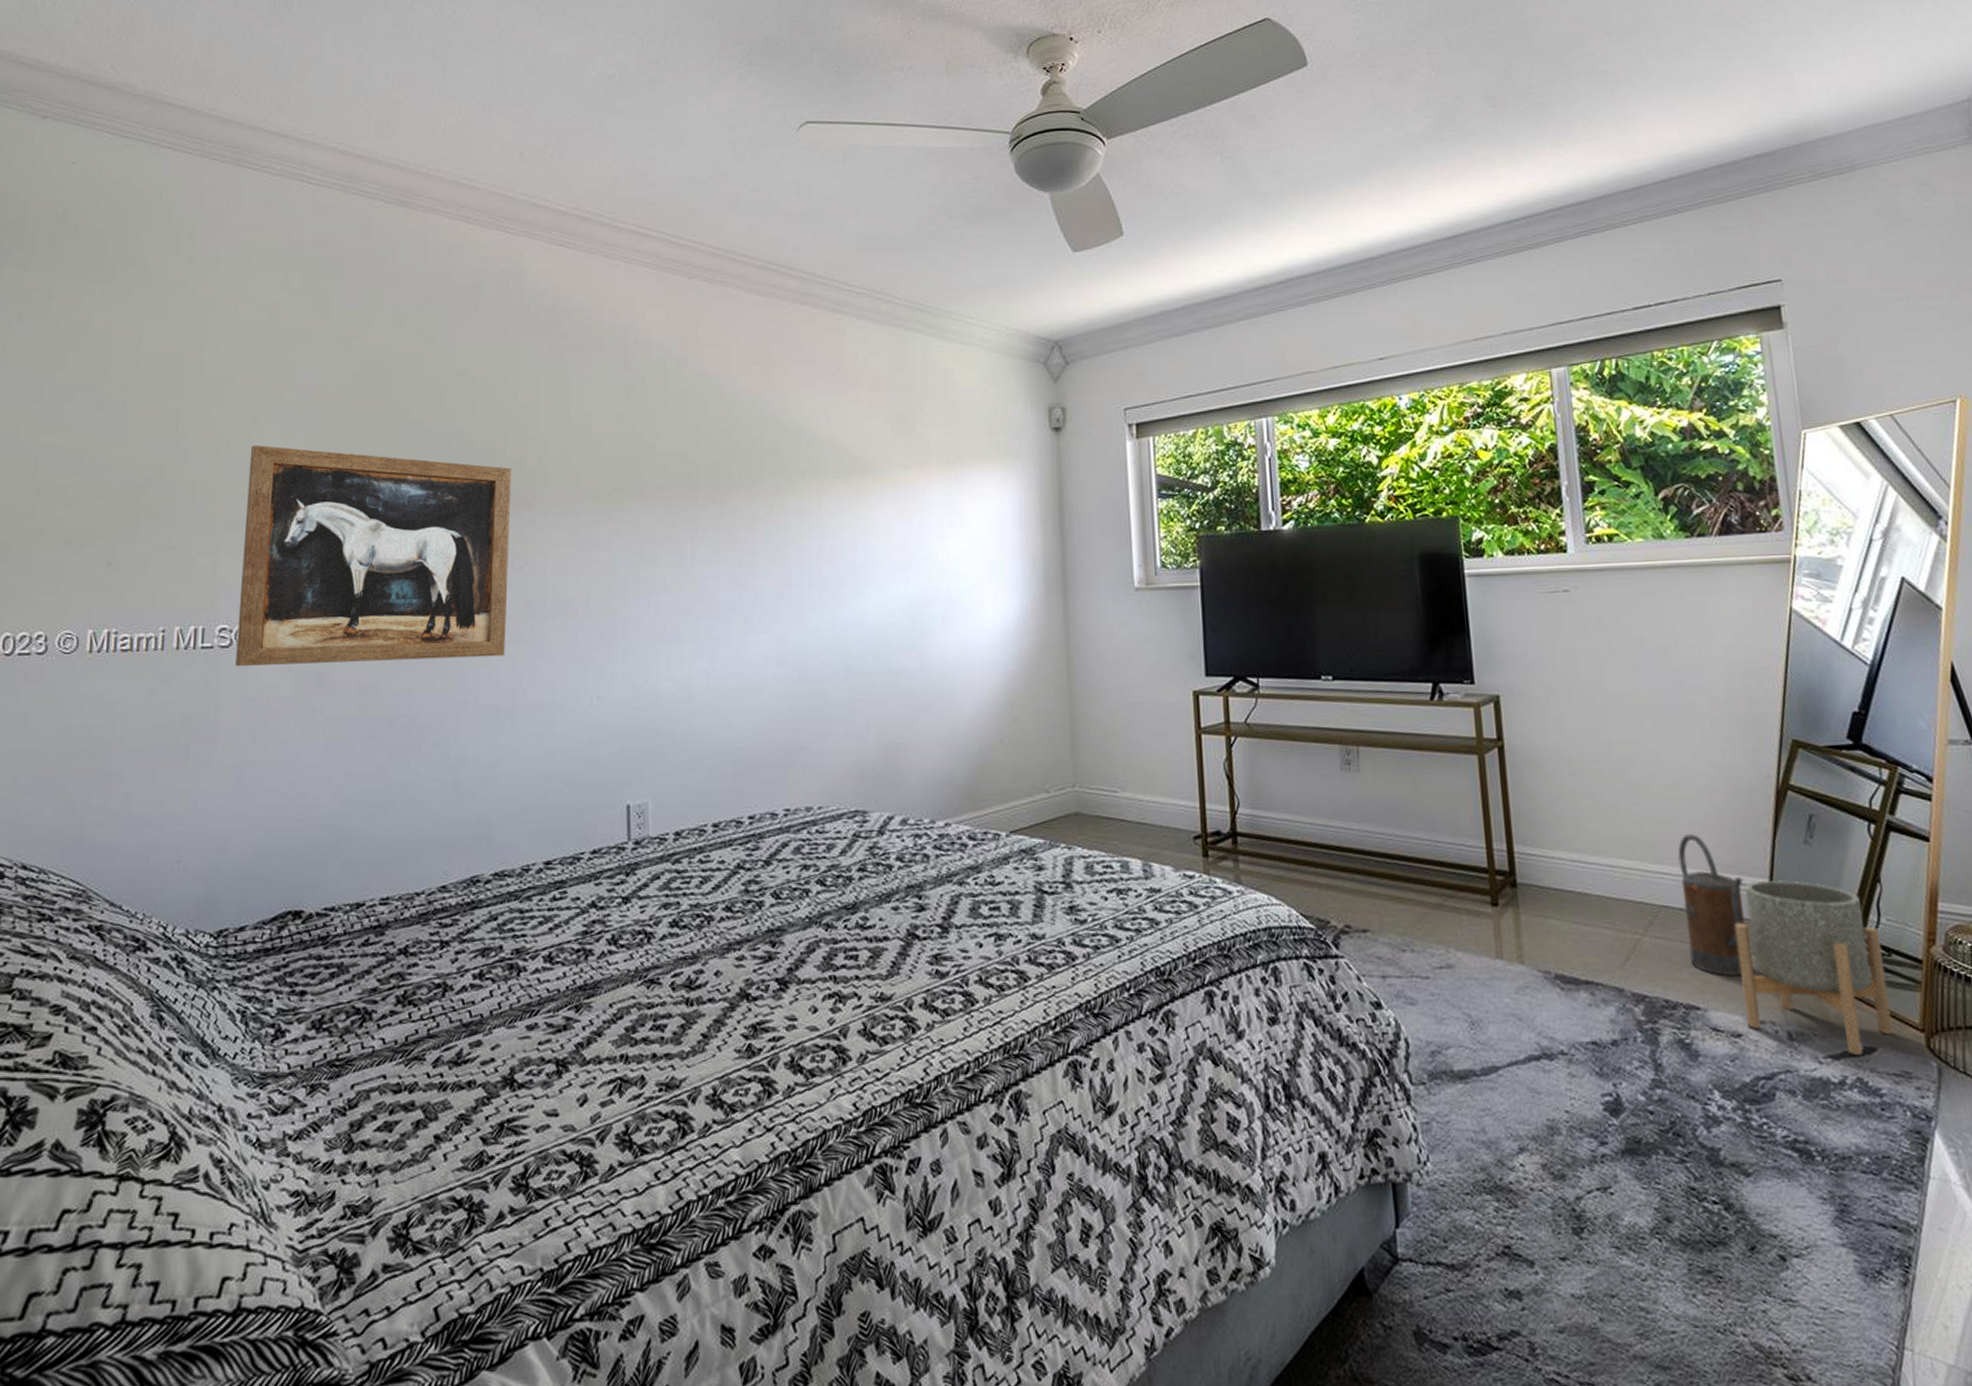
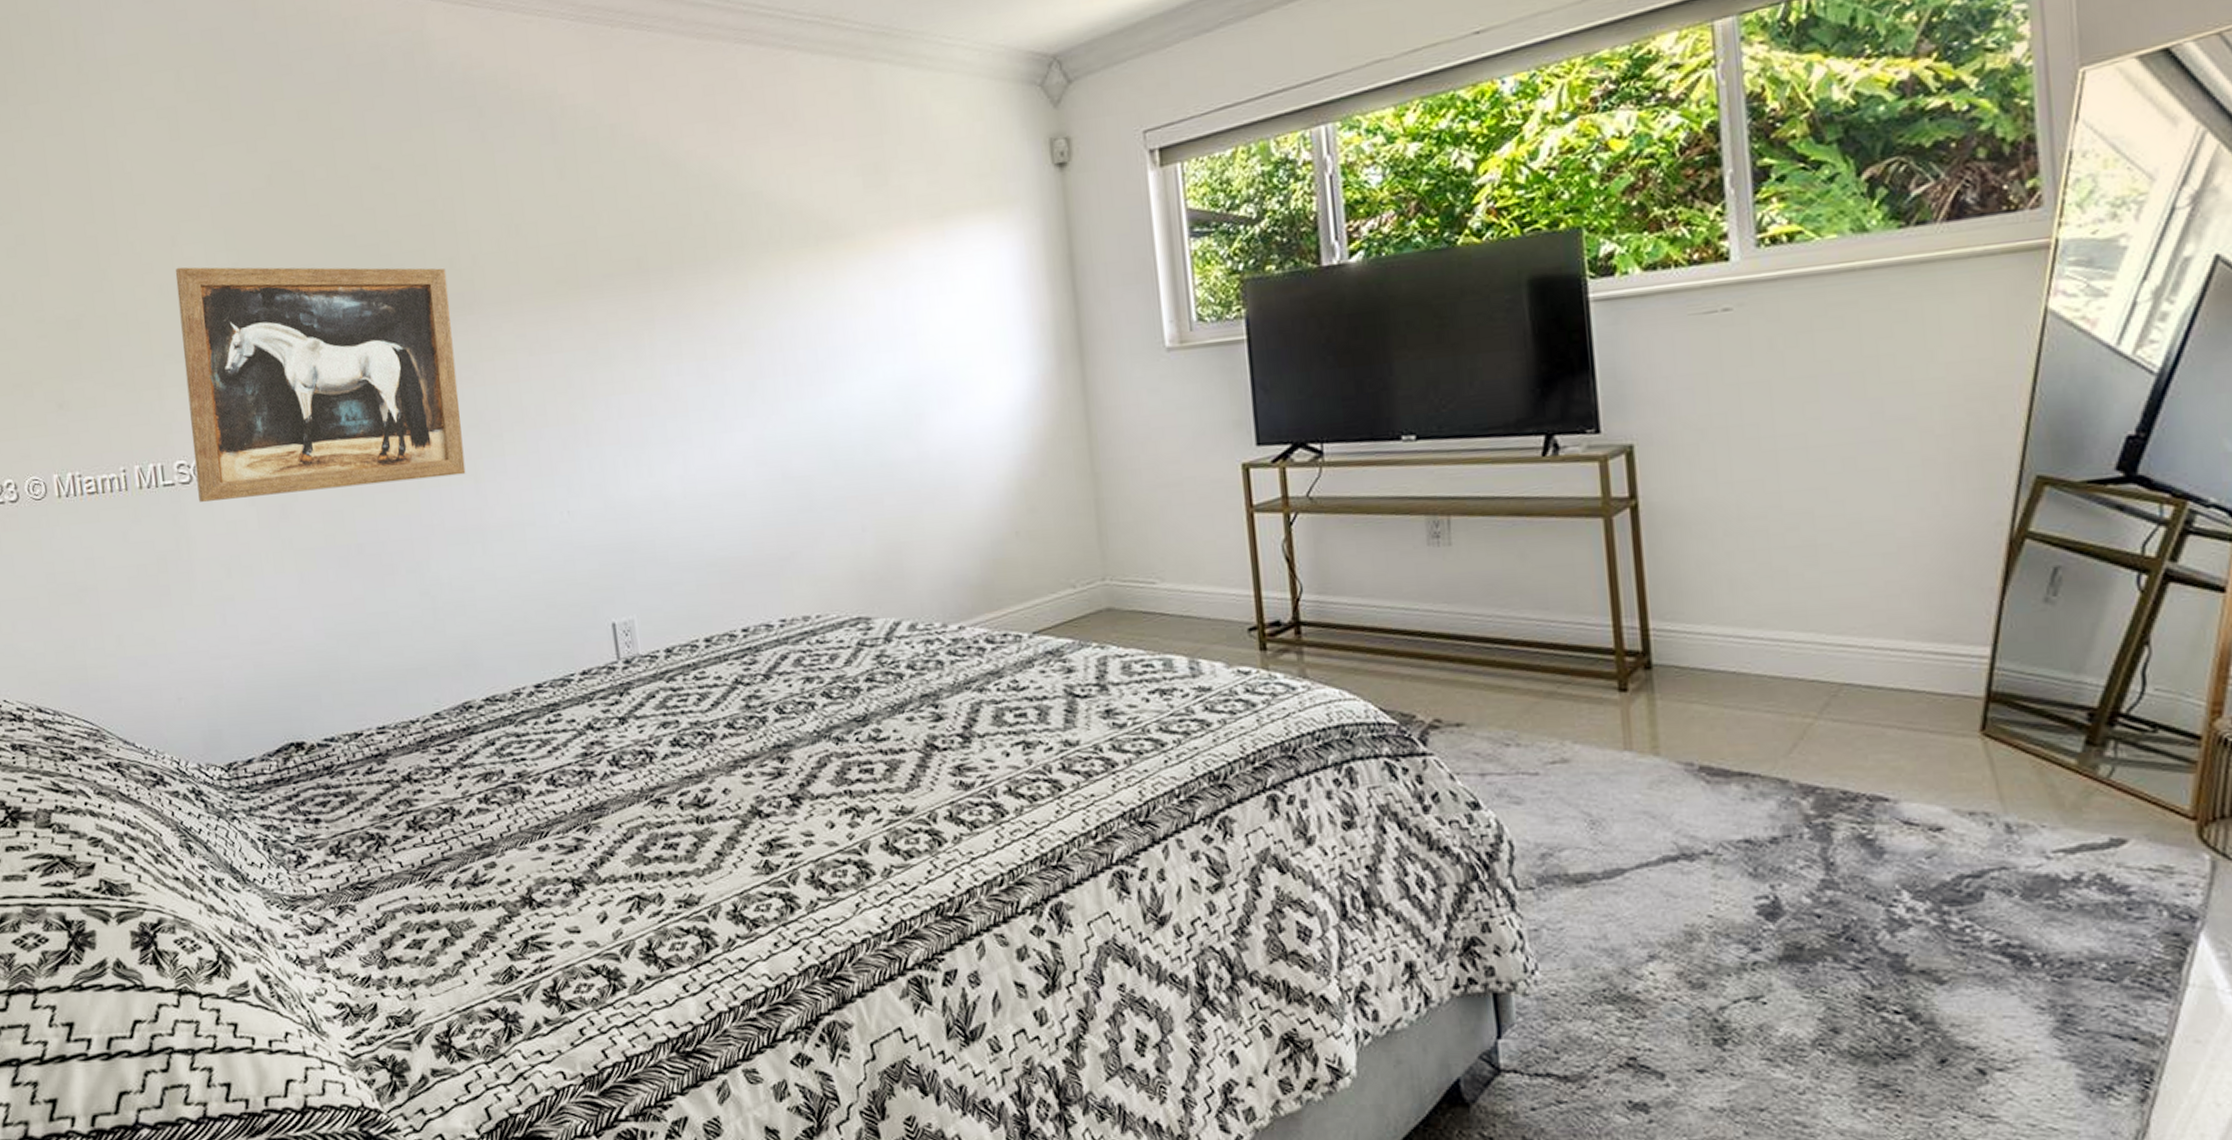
watering can: present [1678,834,1745,976] -> none [1867,598,1956,762]
planter: present [1734,880,1894,1056] -> none [1941,647,2153,849]

